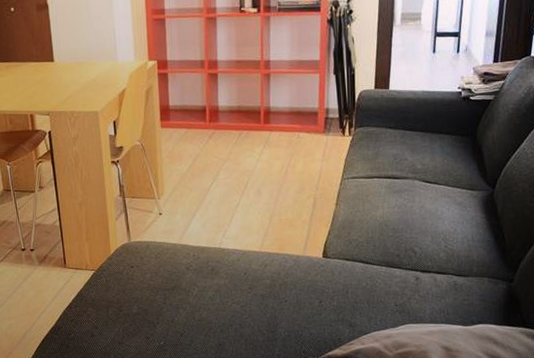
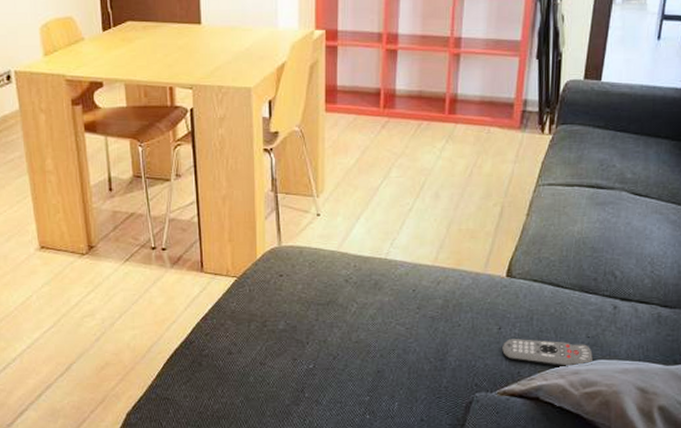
remote control: none [324,310,403,333] -> present [502,339,594,367]

